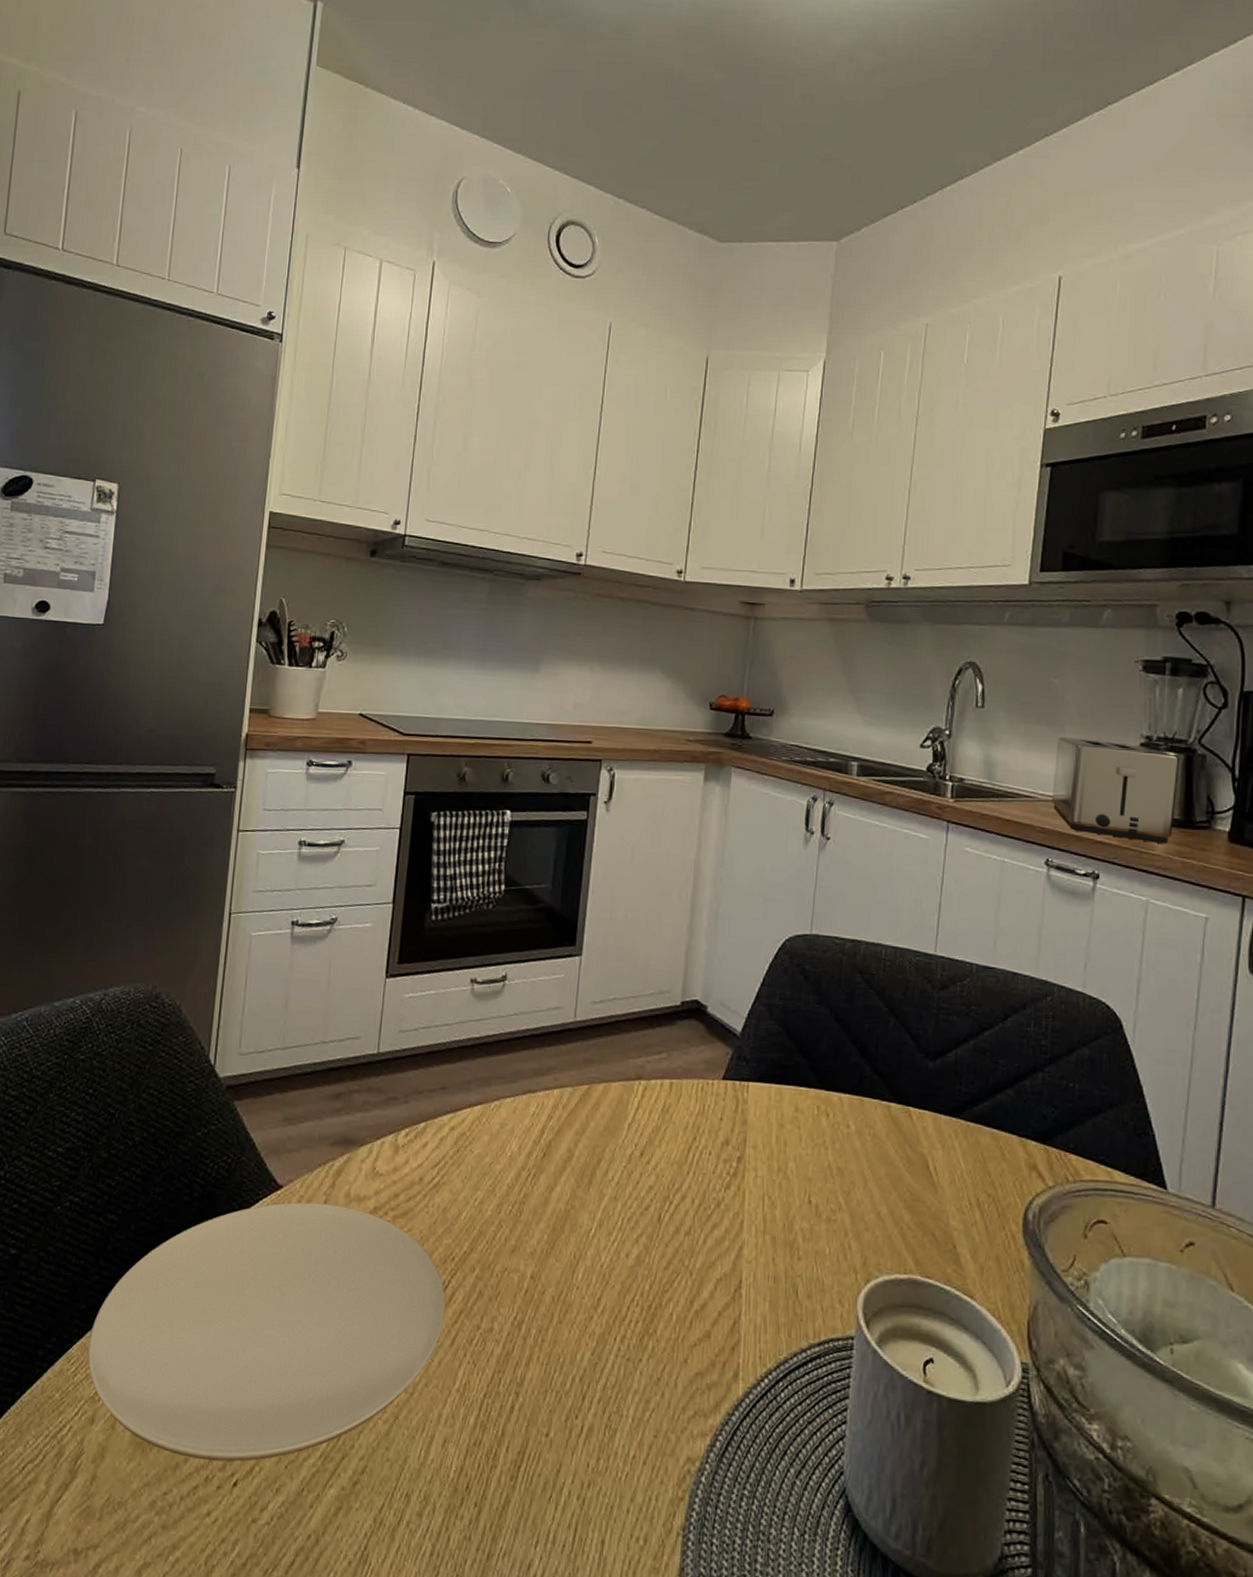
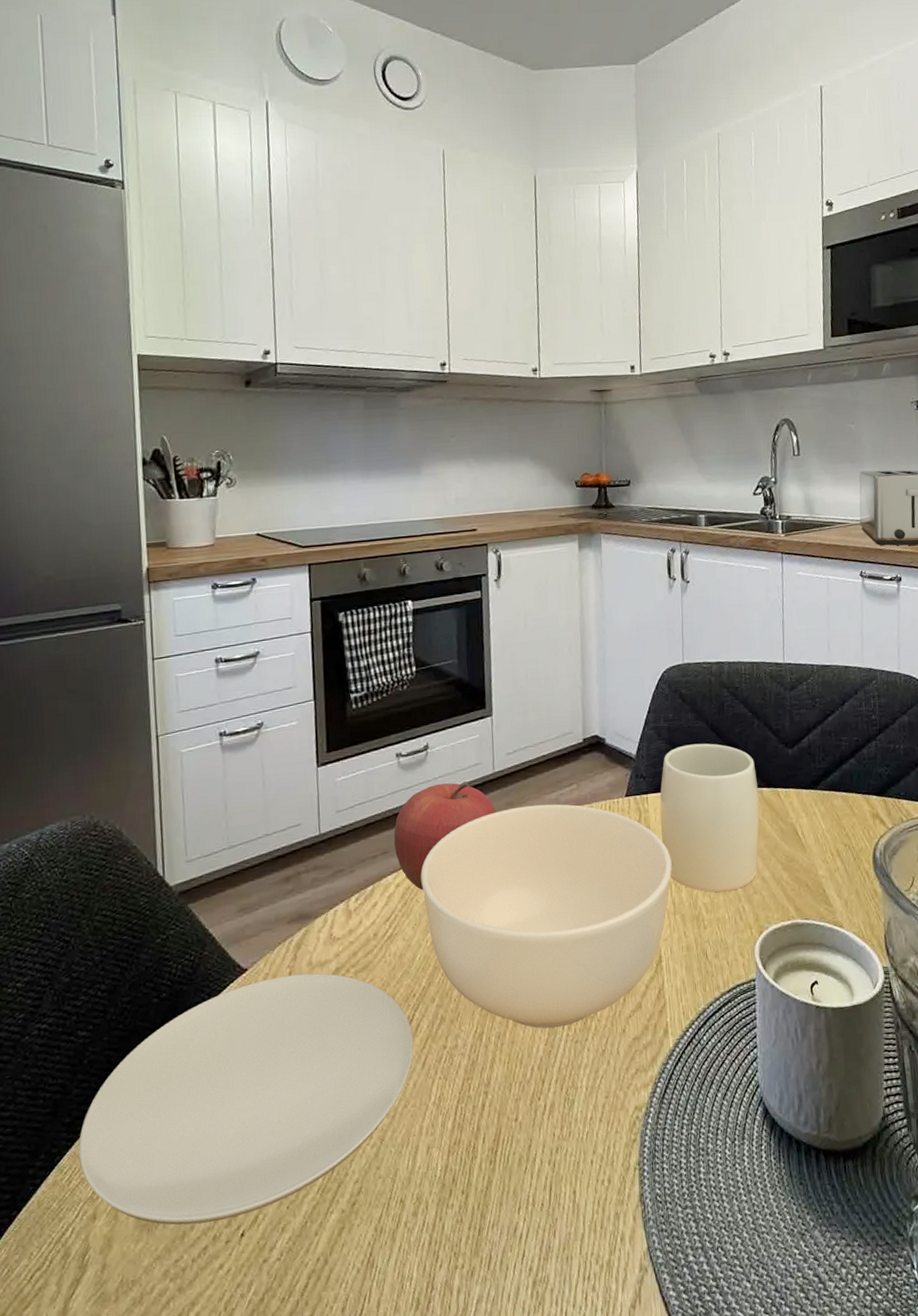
fruit: none [454,1022,572,1140] -> present [393,780,496,890]
bowl: none [478,1066,768,1338] -> present [420,804,672,1029]
mug: none [760,1031,886,1221] -> present [659,743,760,892]

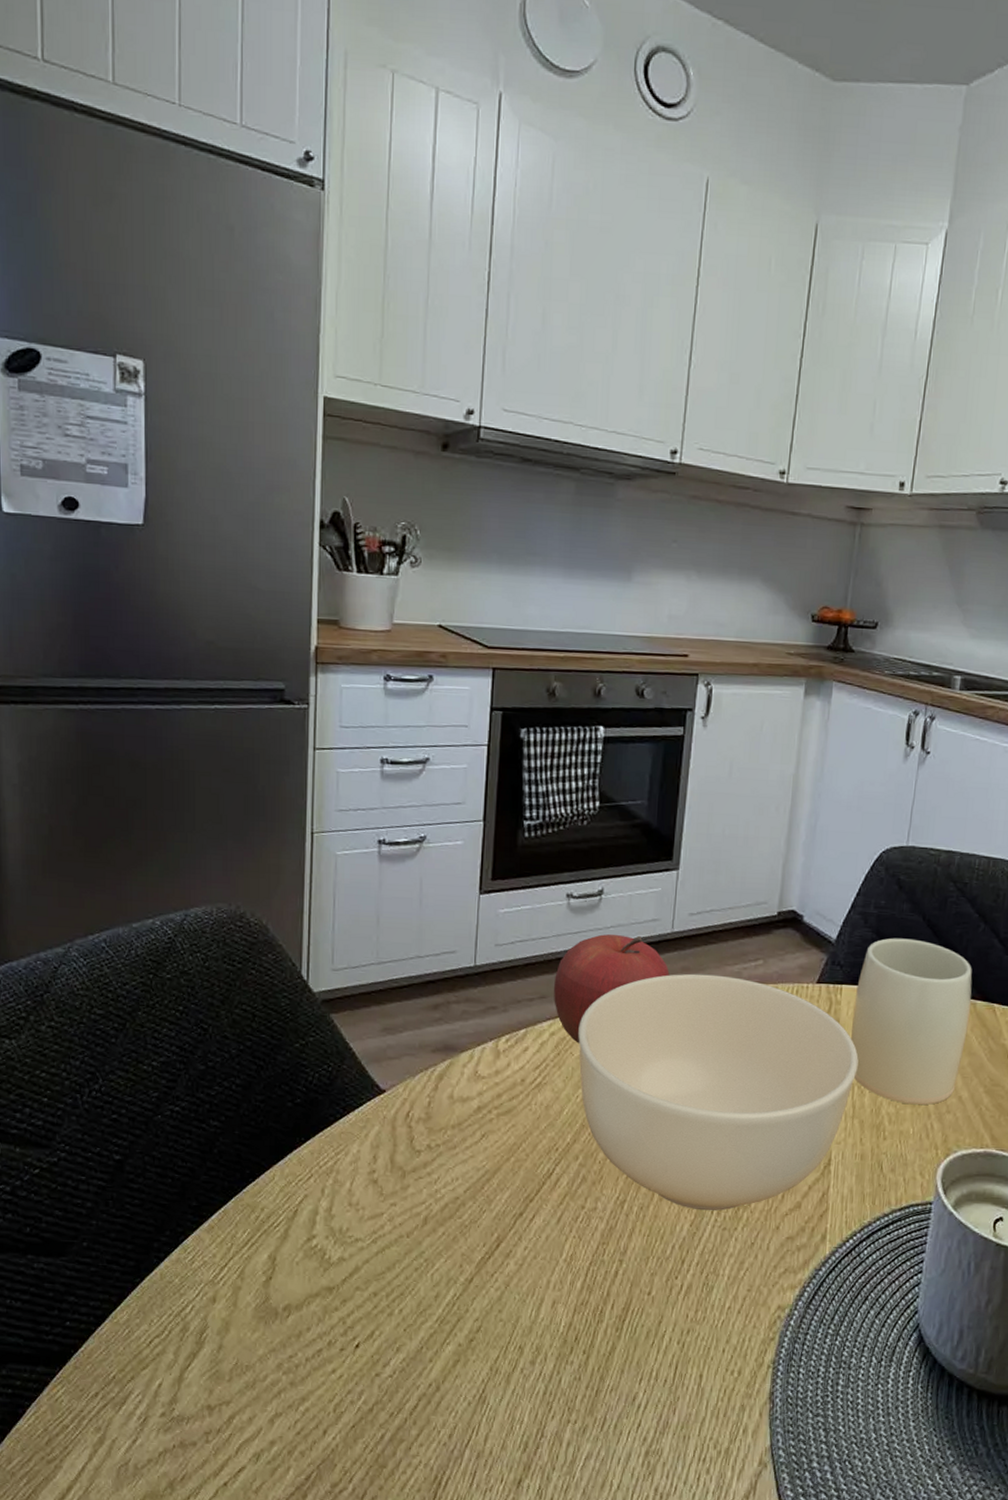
plate: present [79,973,414,1225] -> none [204,1104,551,1329]

